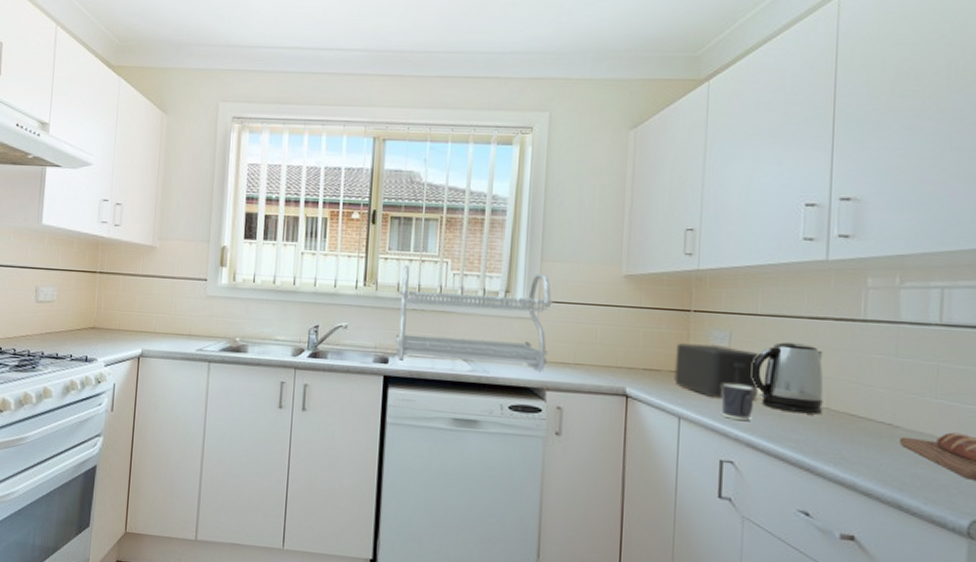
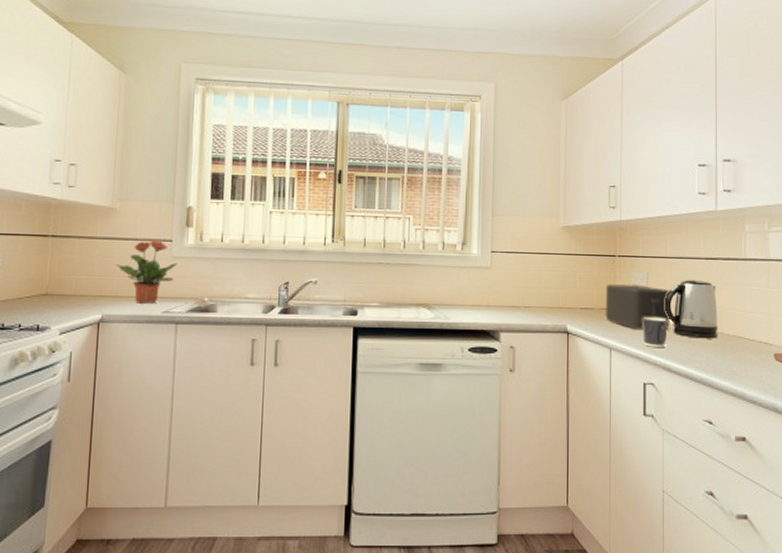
potted plant: none [154,278,212,341] -> present [115,240,178,304]
dish rack: present [396,265,554,371] -> none [364,221,504,315]

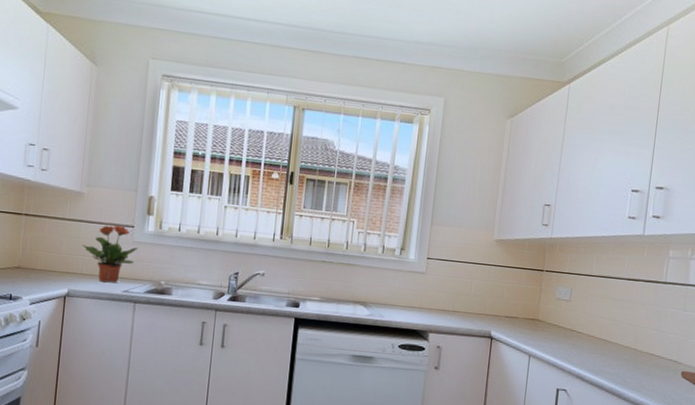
toaster: present [605,283,670,330] -> none [528,295,591,342]
mug: present [642,317,668,347] -> none [560,329,586,358]
kettle: present [664,279,718,339] -> none [583,297,635,354]

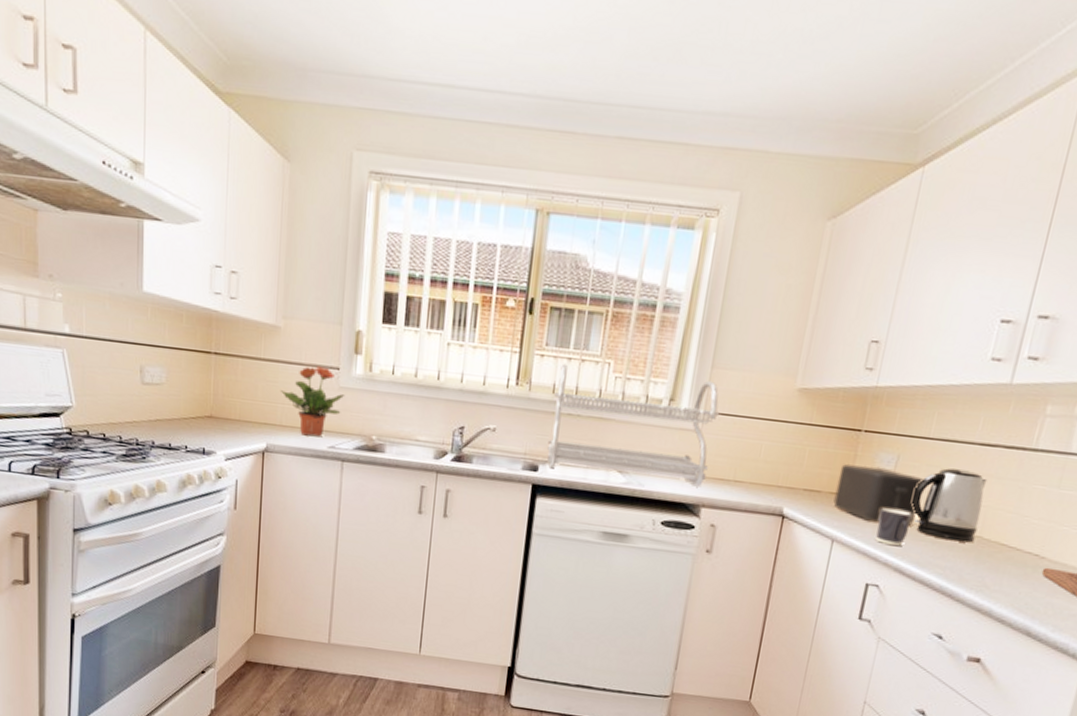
dish rack: none [306,222,439,317] -> present [547,363,720,487]
toaster: none [528,295,591,342] -> present [833,463,924,526]
mug: none [560,329,586,358] -> present [875,508,913,546]
kettle: none [583,297,635,354] -> present [911,468,988,543]

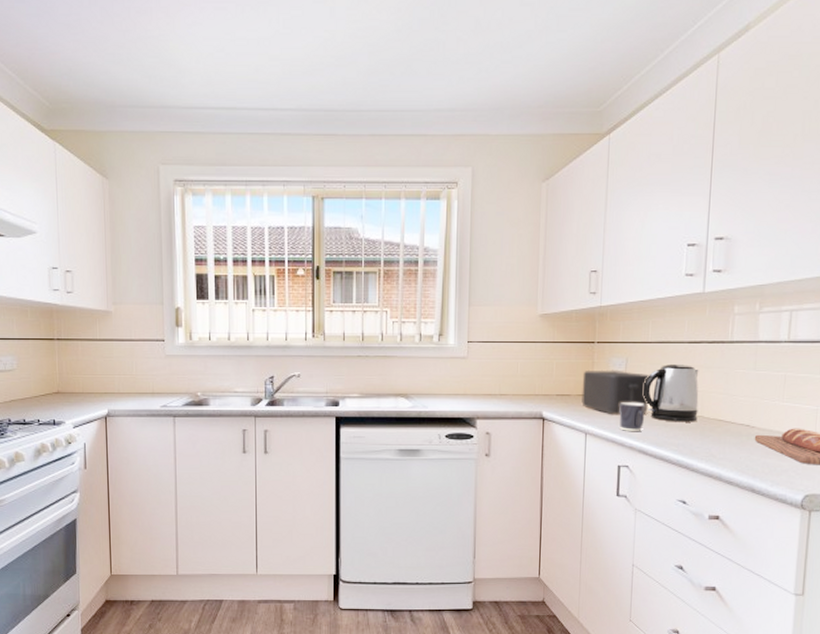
potted plant: present [280,366,345,437] -> none [115,340,171,399]
dish rack: present [547,363,720,487] -> none [345,316,481,403]

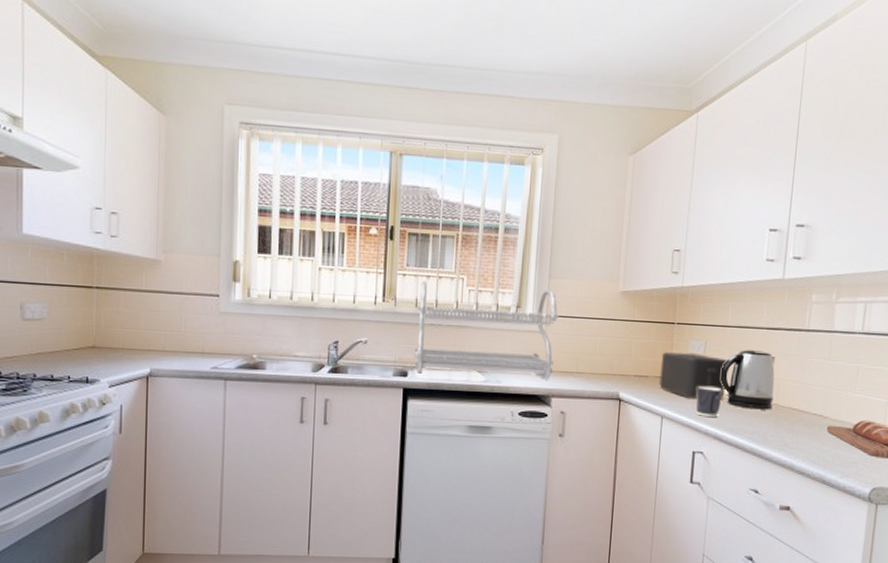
dish rack: none [345,316,481,403] -> present [414,281,560,380]

